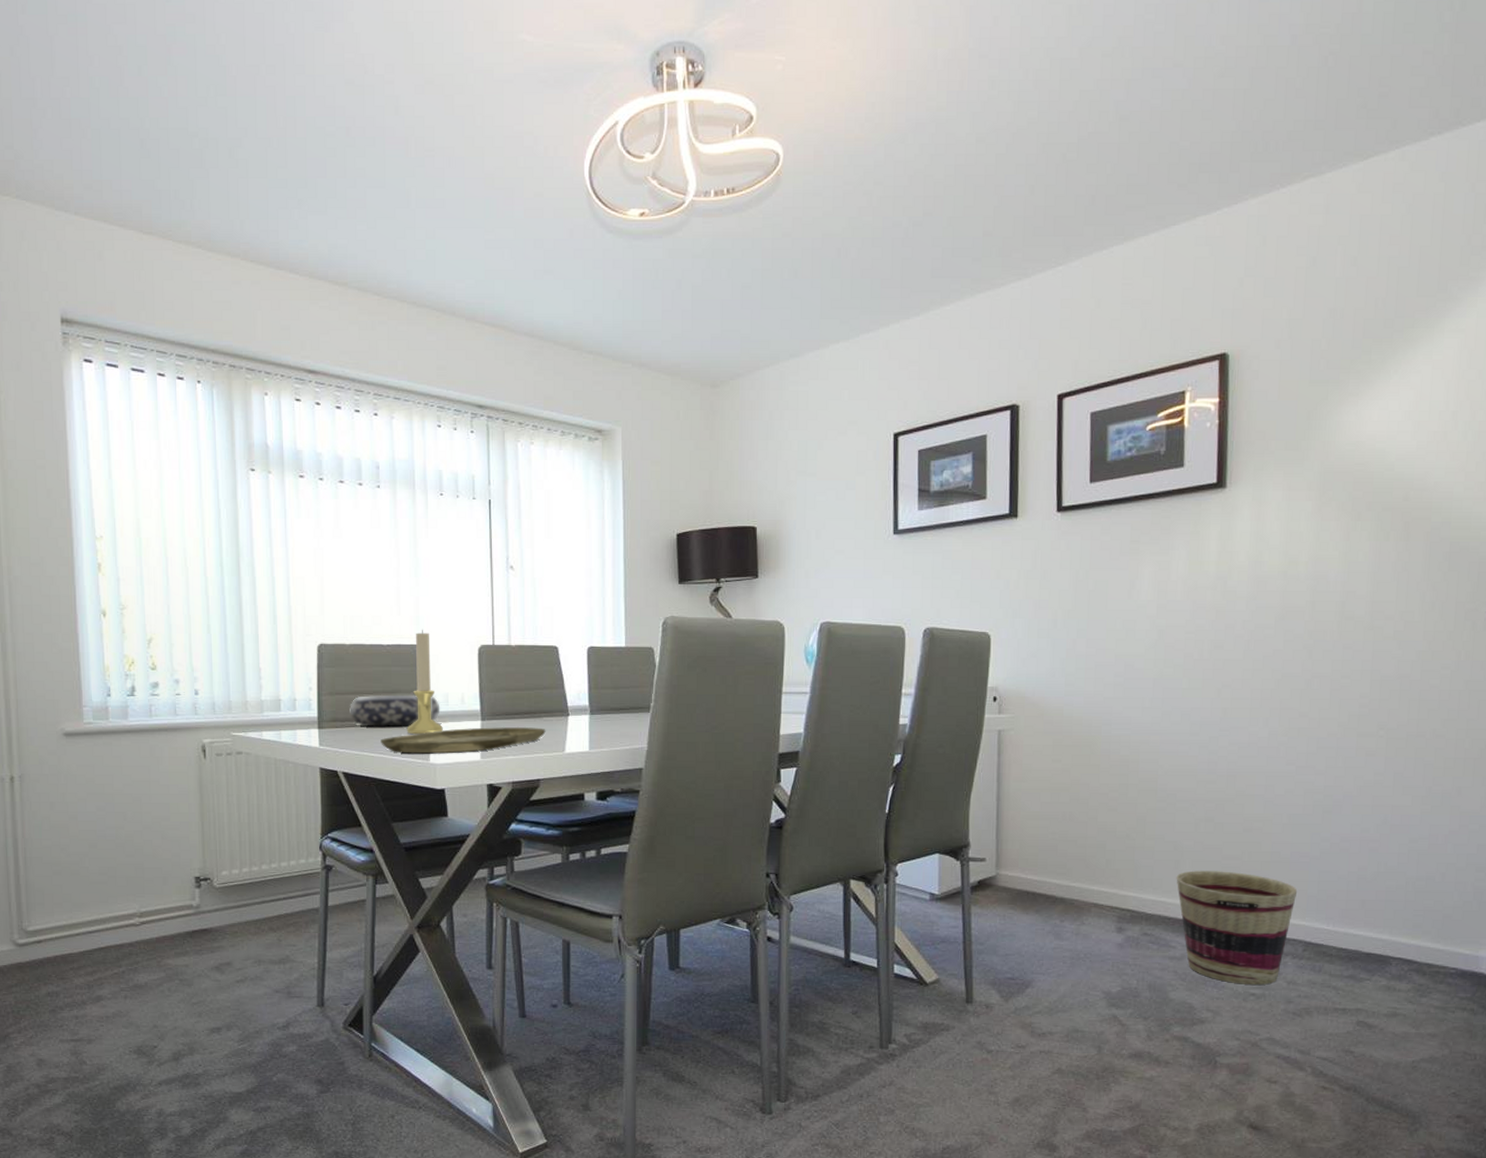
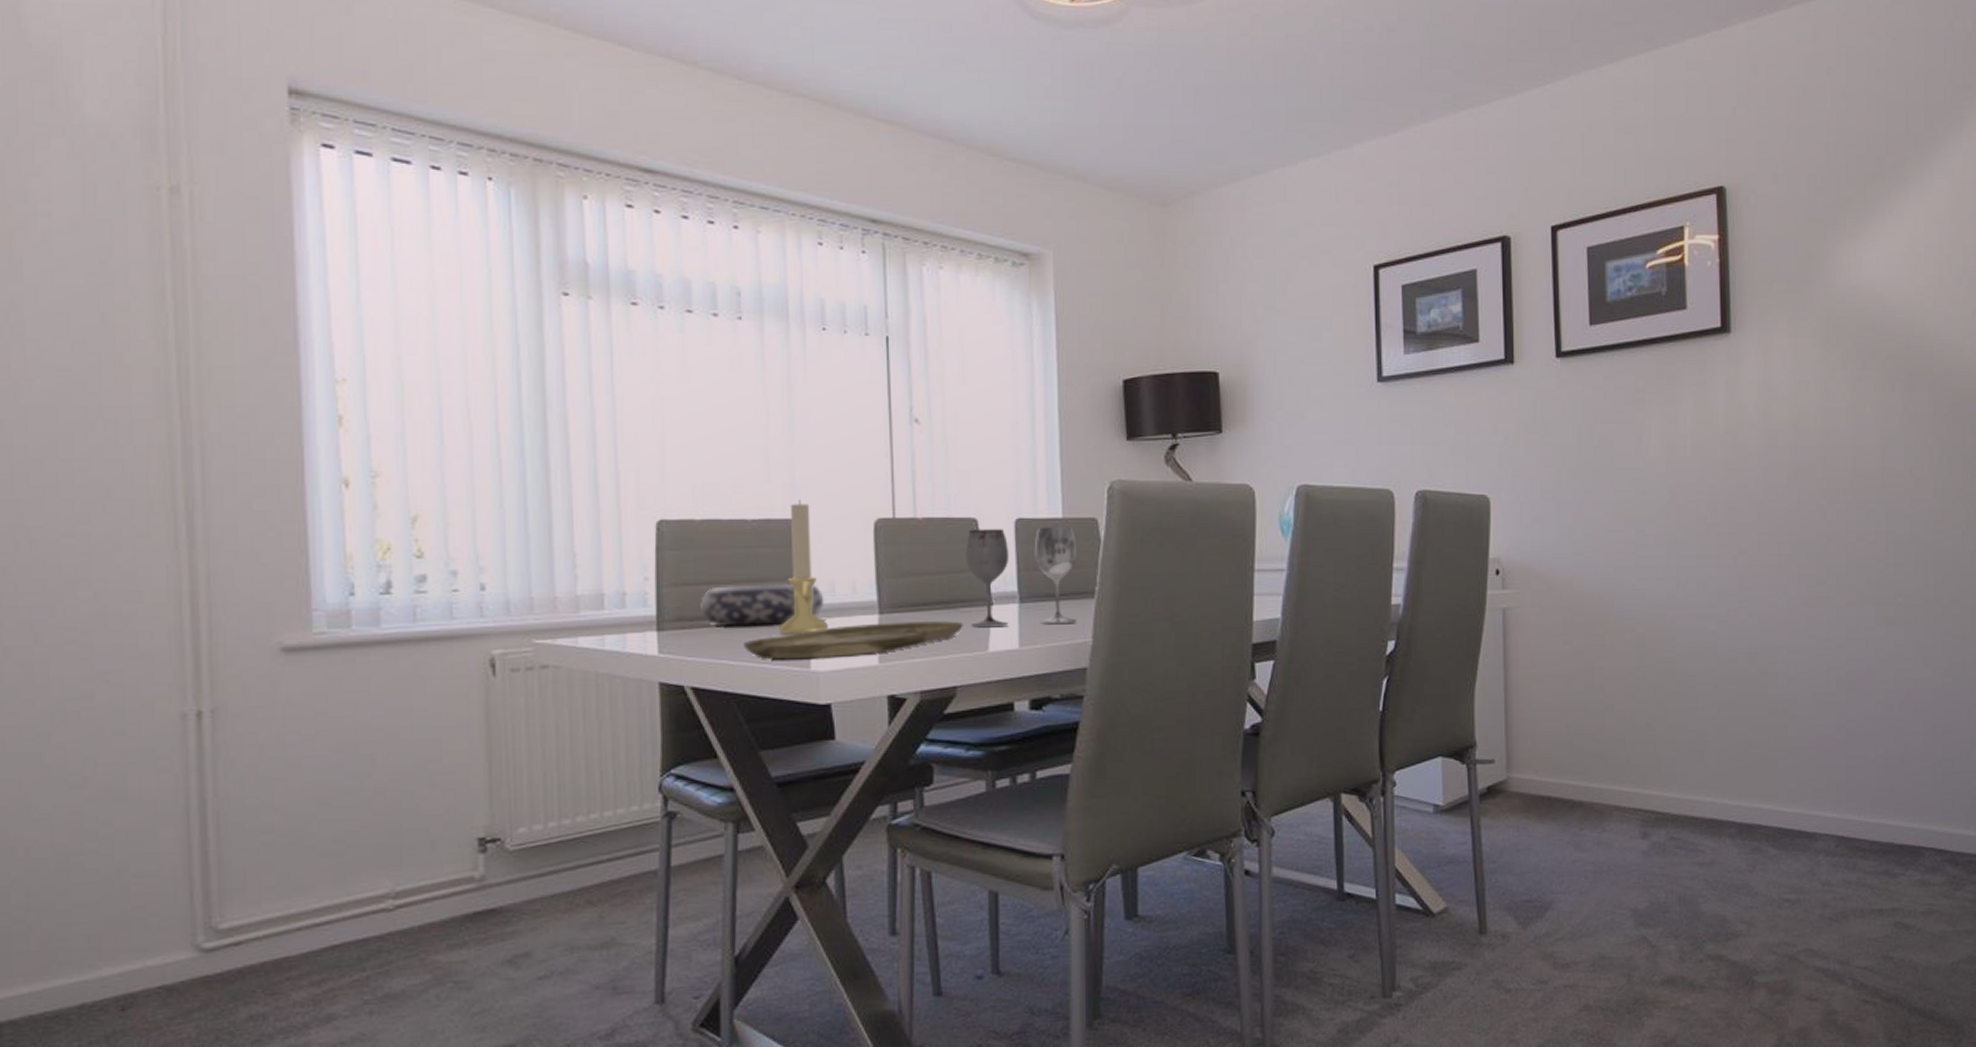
wineglass: none [548,654,637,734] -> present [965,527,1077,628]
basket: present [1176,871,1298,985] -> none [1701,761,1827,890]

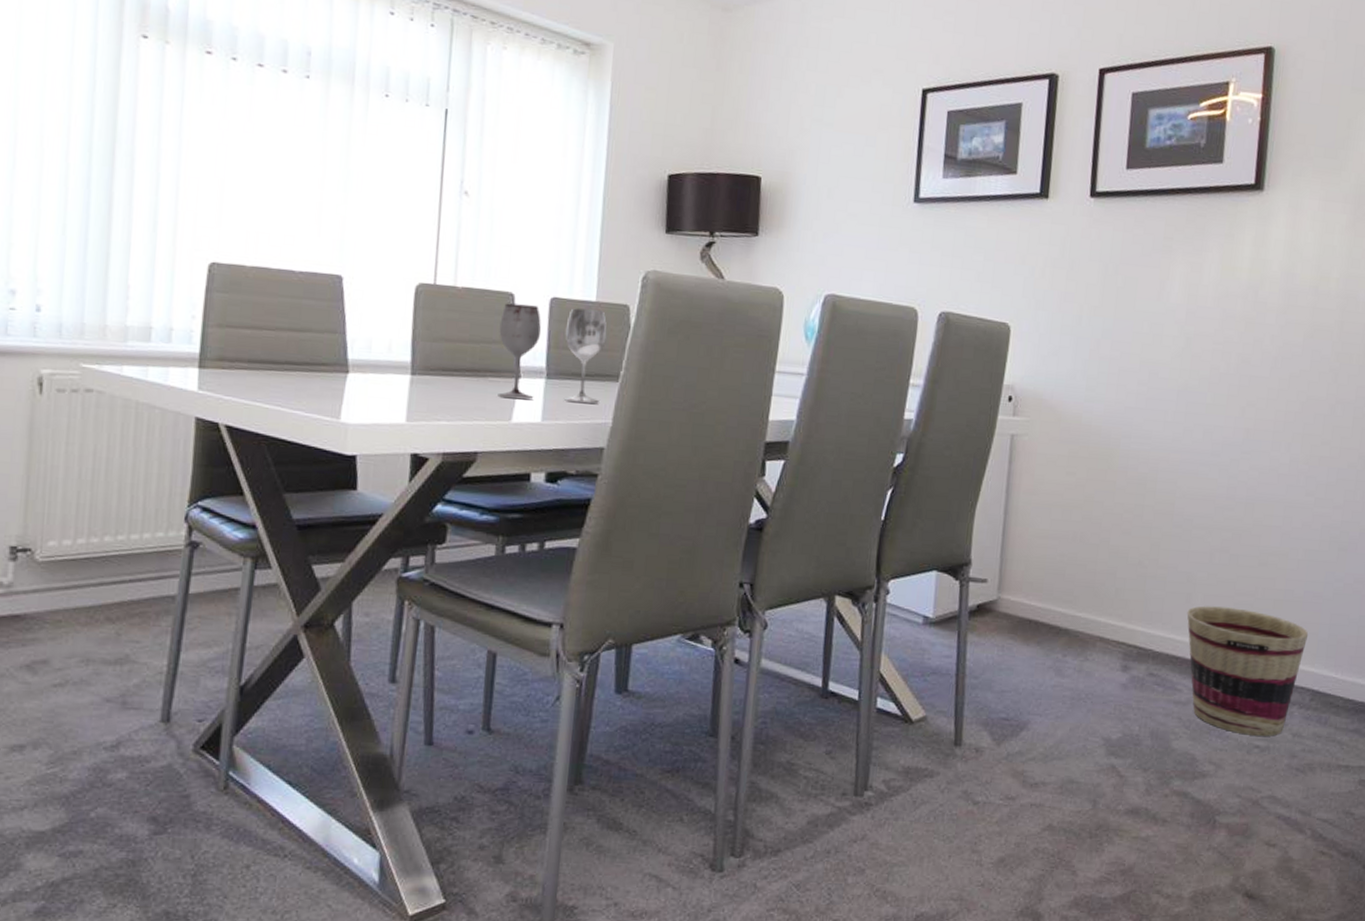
decorative bowl: present [701,583,825,627] -> none [242,332,361,374]
placemat: present [744,621,963,660] -> none [279,382,491,413]
candle holder: present [779,499,828,634] -> none [314,256,362,386]
basket: none [1701,761,1827,890] -> present [1187,606,1309,736]

